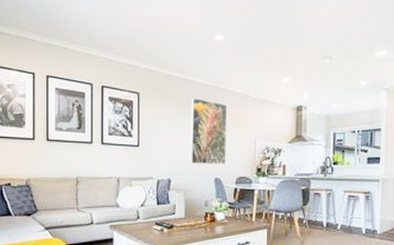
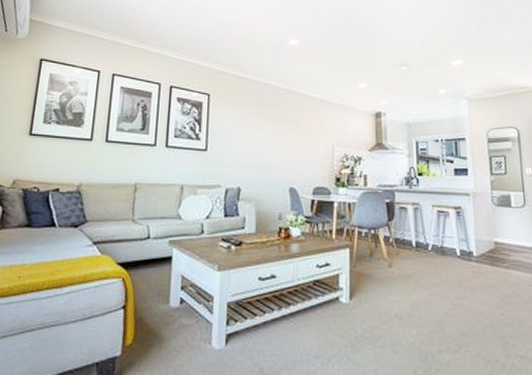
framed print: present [190,97,228,164] -> none [263,100,303,172]

